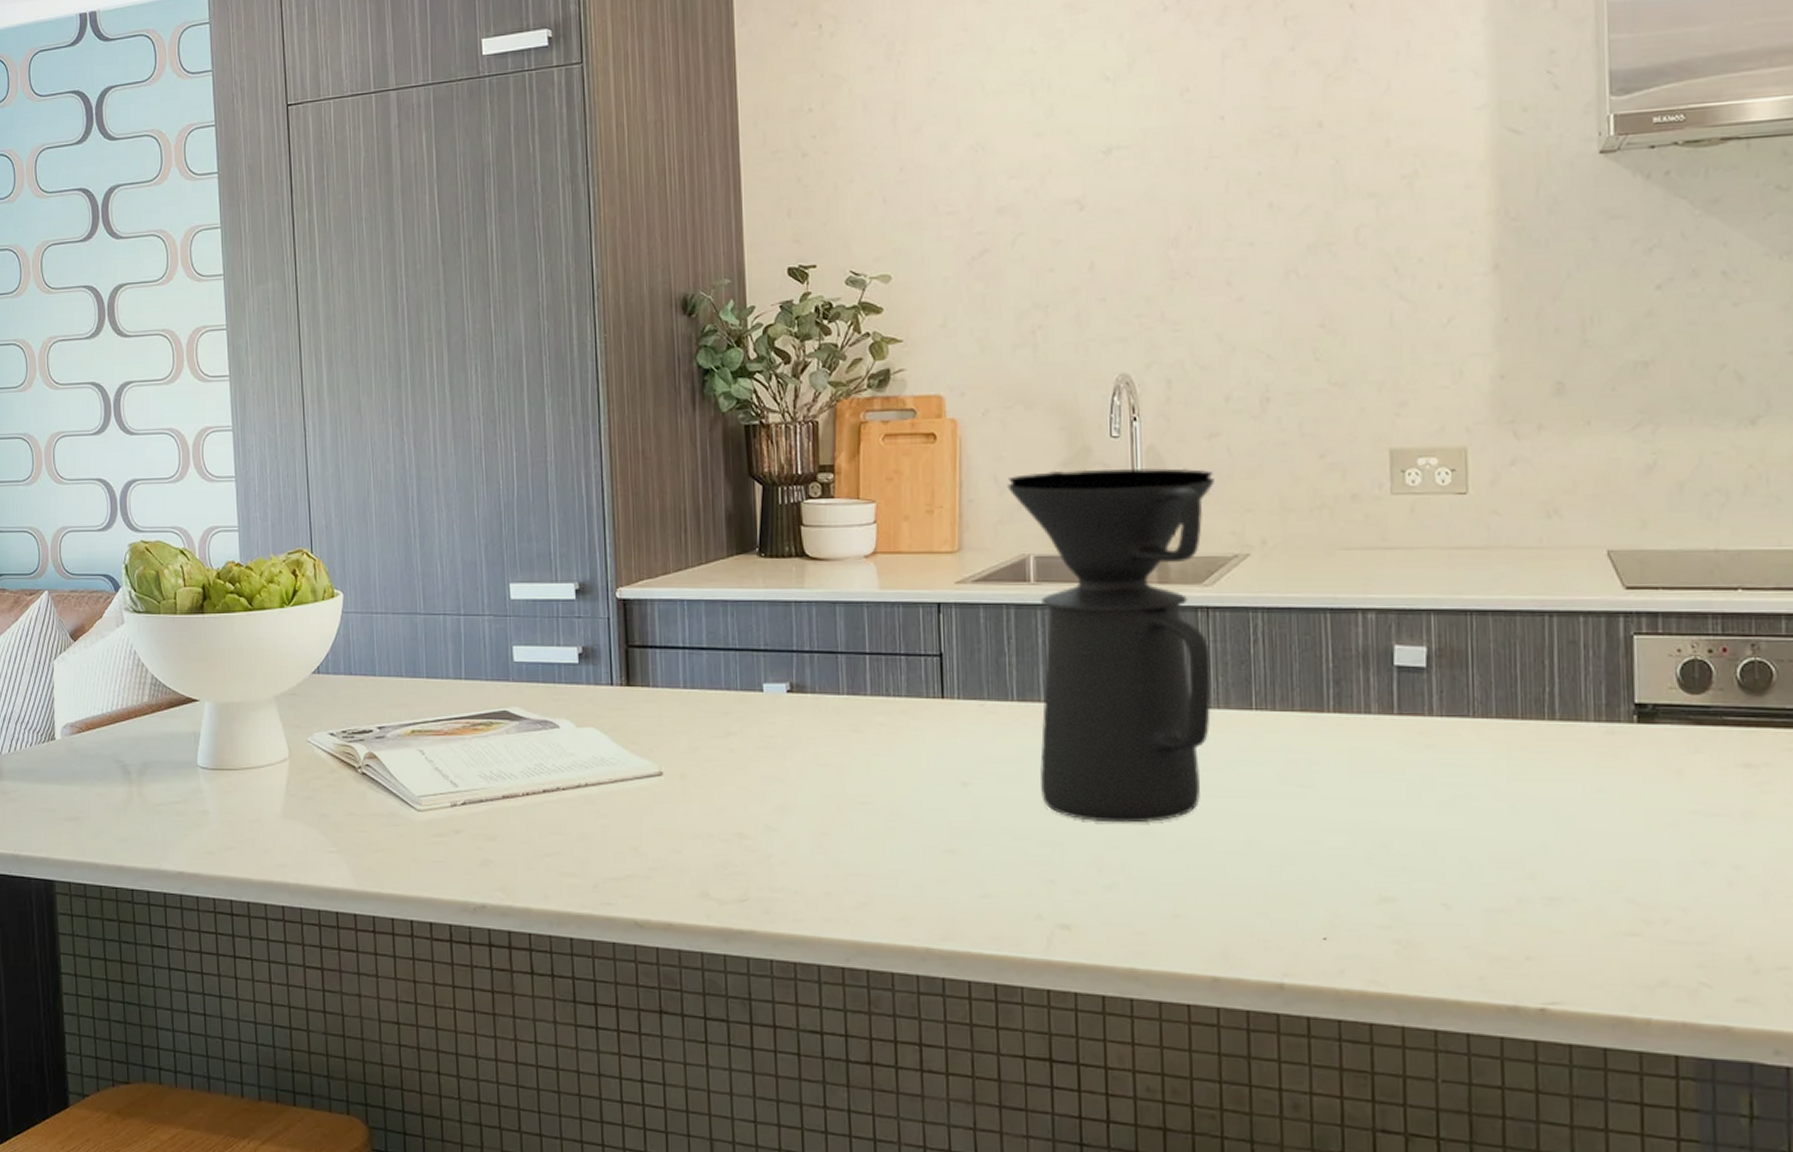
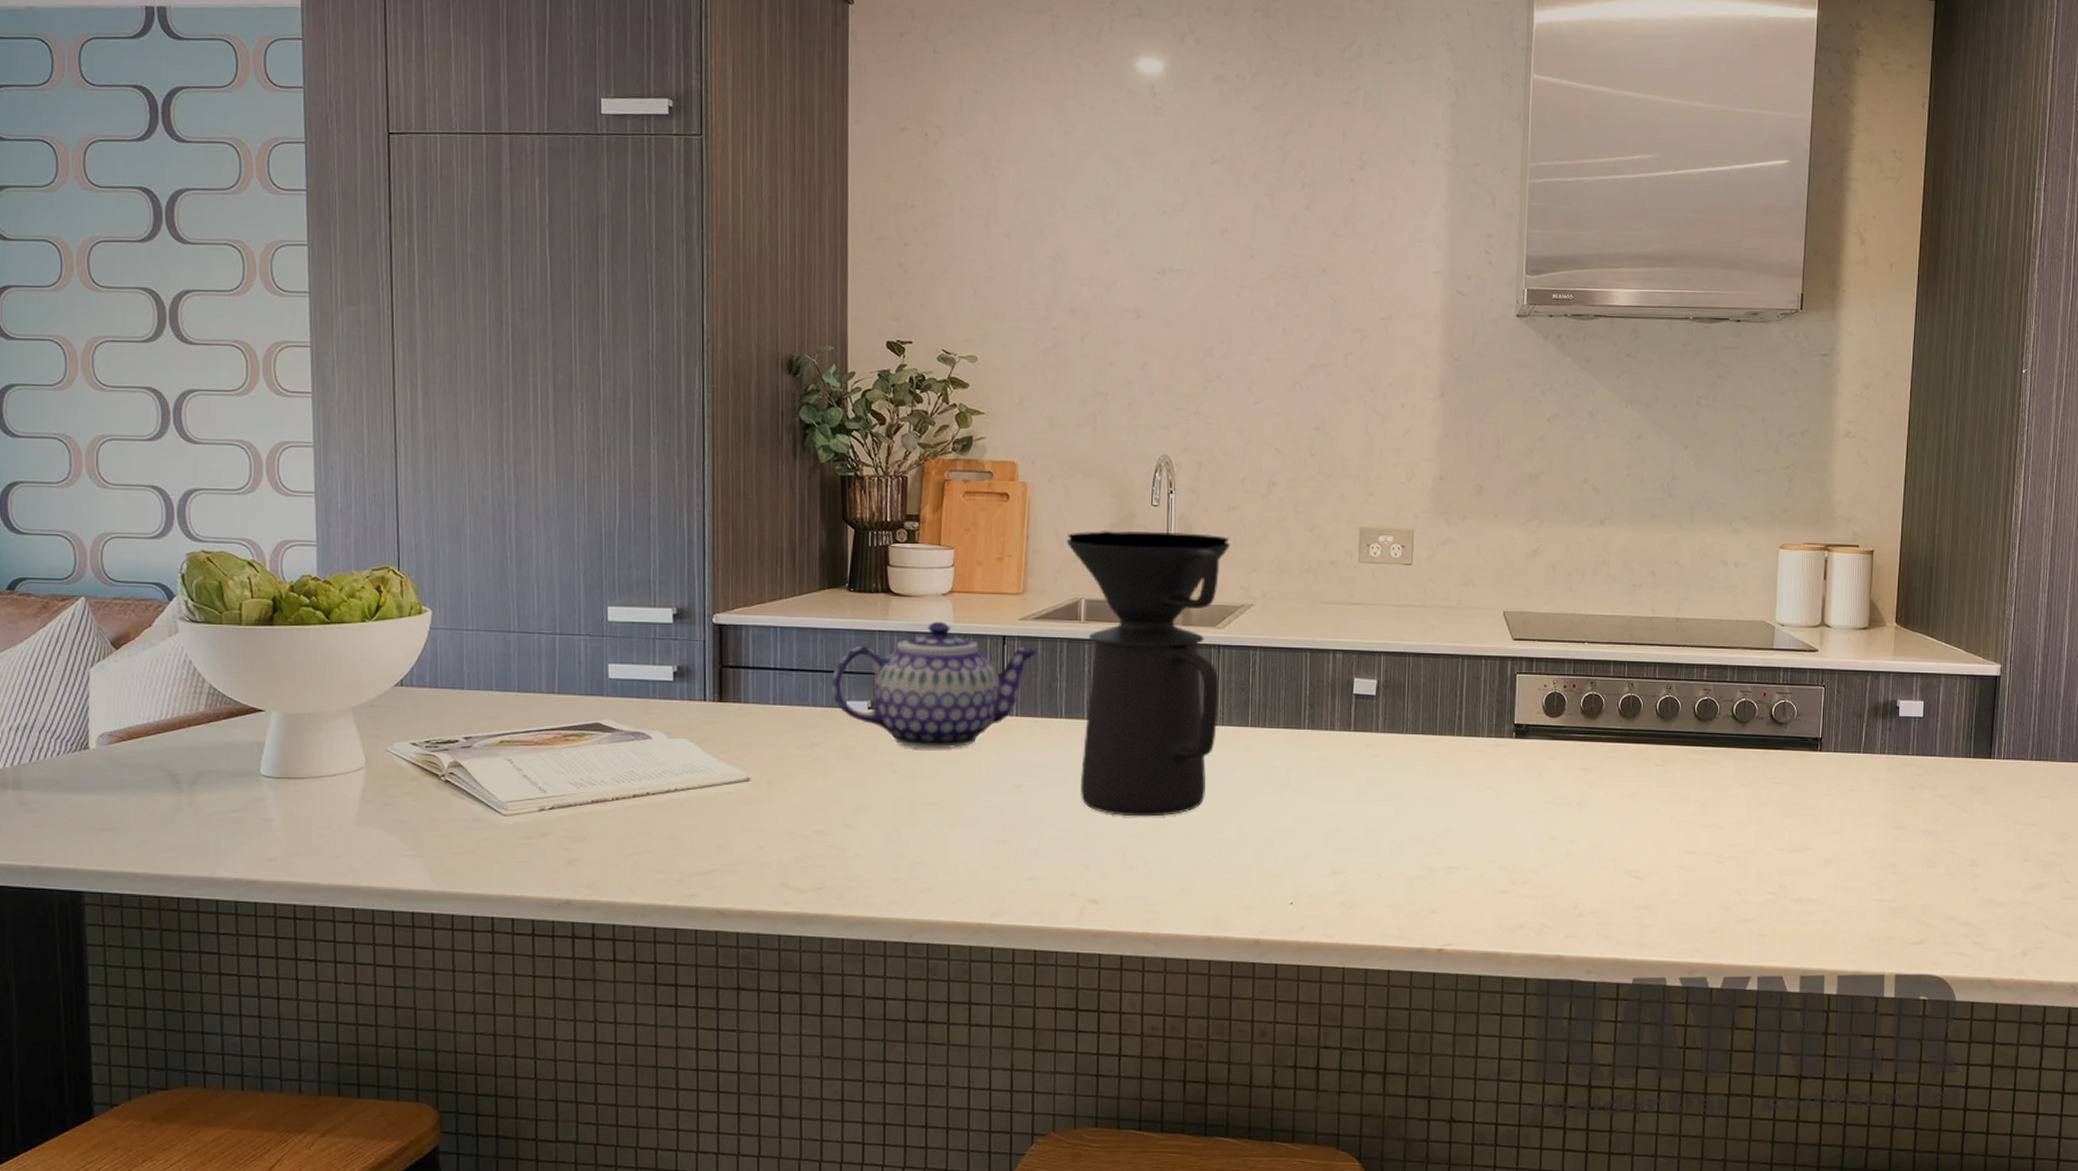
teapot: none [746,588,979,739] -> present [832,621,1037,749]

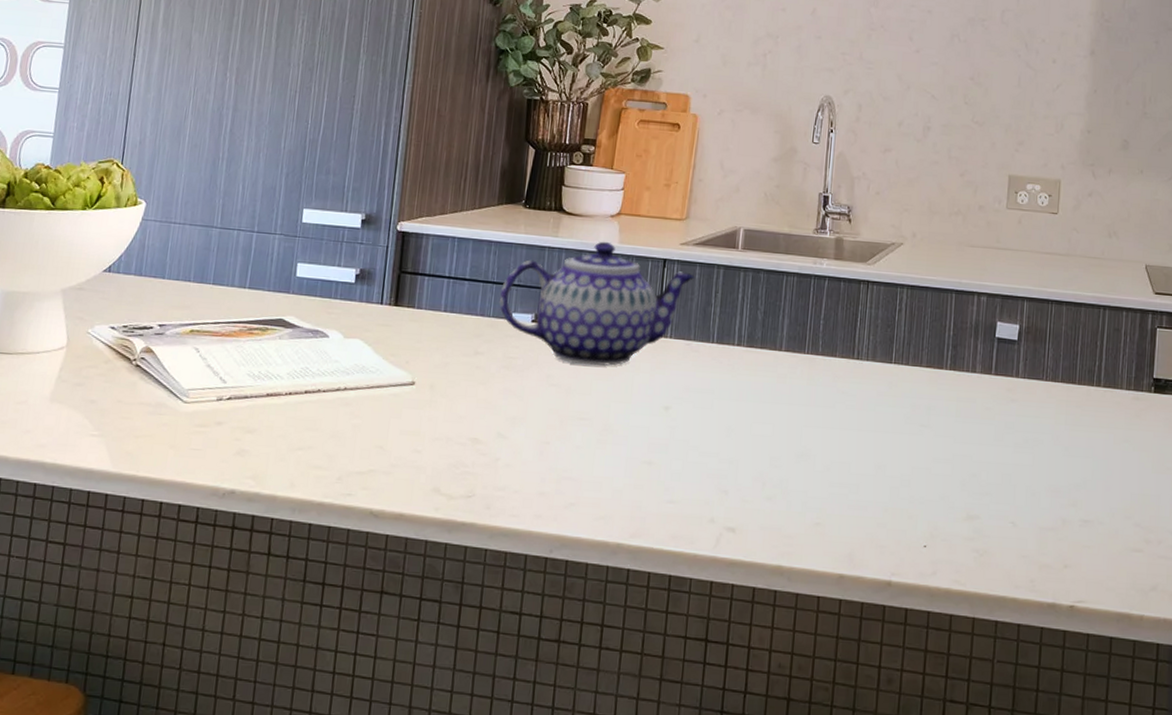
coffee maker: present [1066,530,1230,817] -> none [726,163,884,448]

